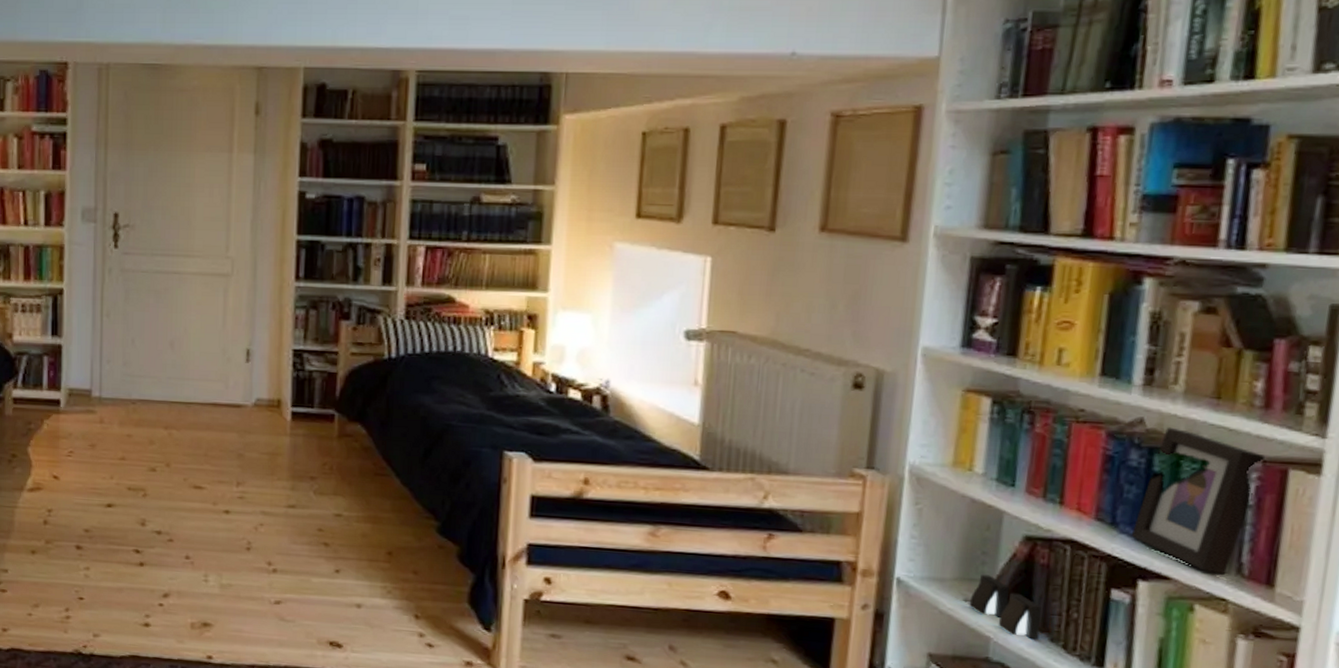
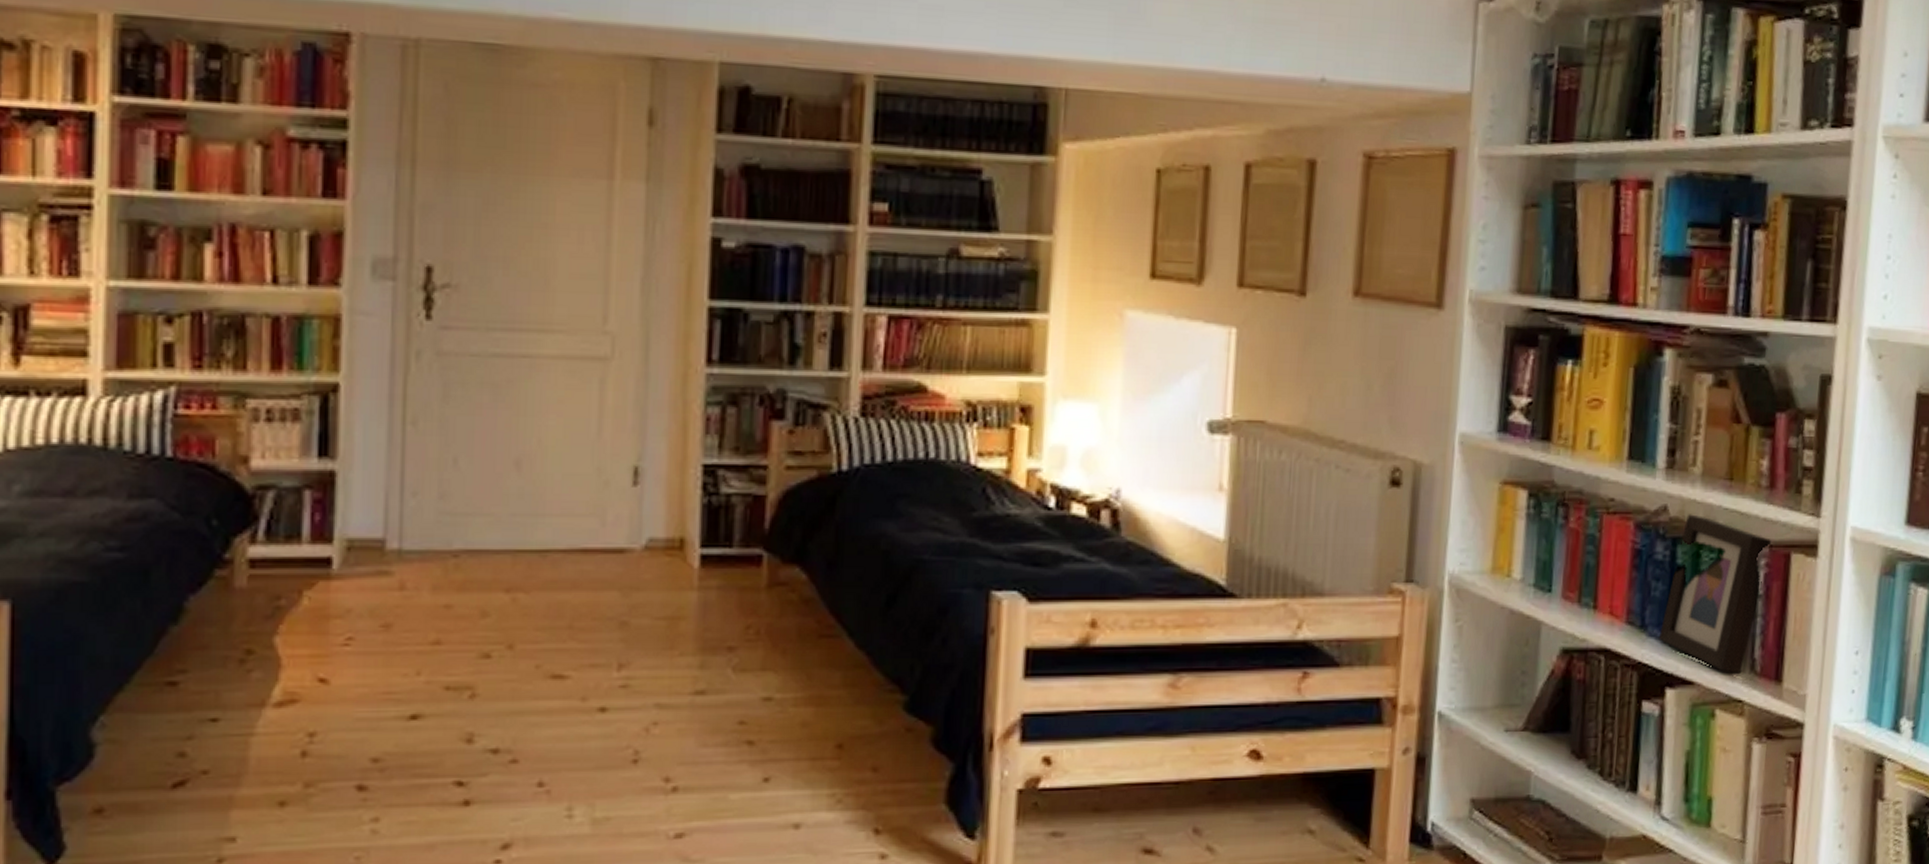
bookend: present [969,574,1041,639] -> none [1510,698,1579,768]

